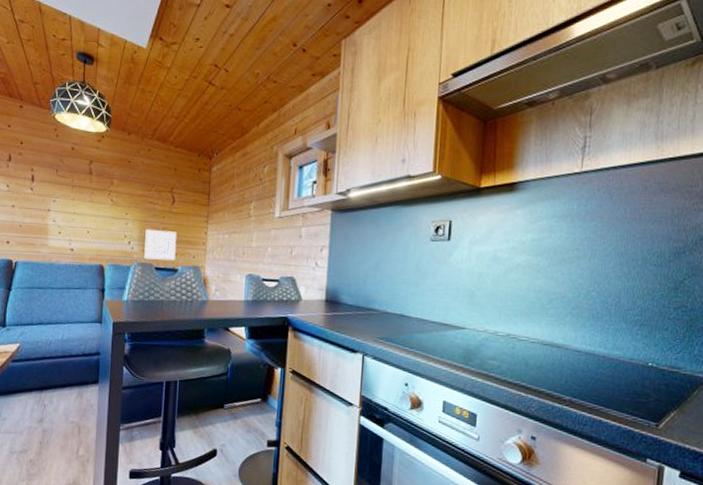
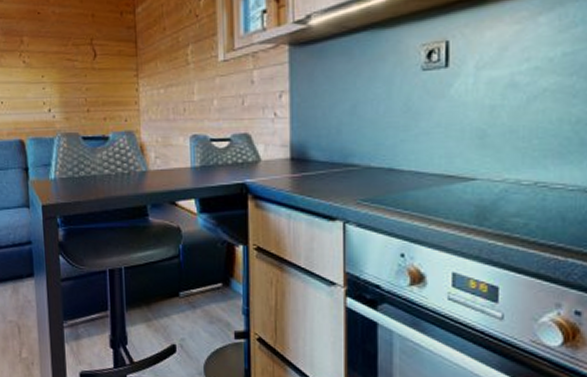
wall art: present [144,229,177,261] -> none [66,91,105,128]

